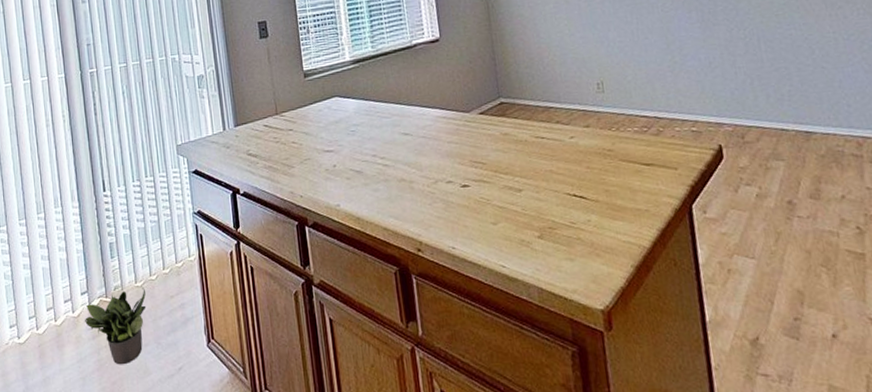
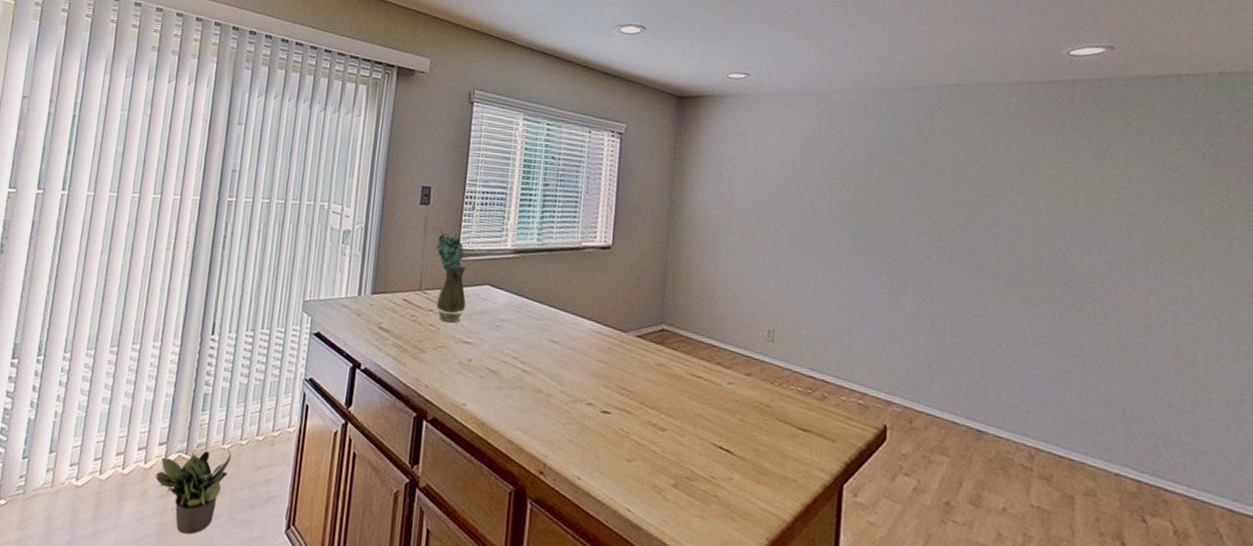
vase: none [282,57,321,138] -> present [435,230,467,323]

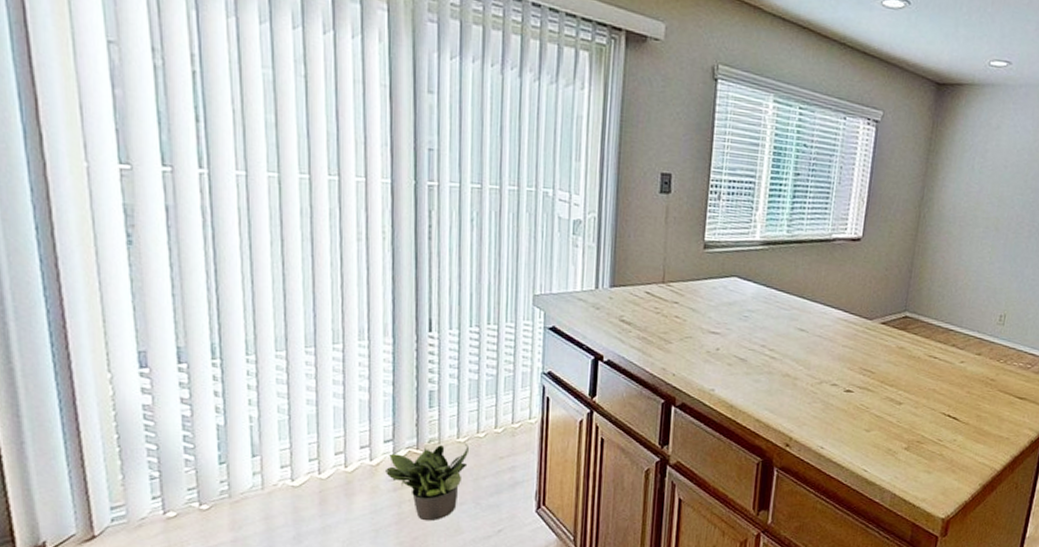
vase: present [435,230,467,323] -> none [678,221,713,315]

